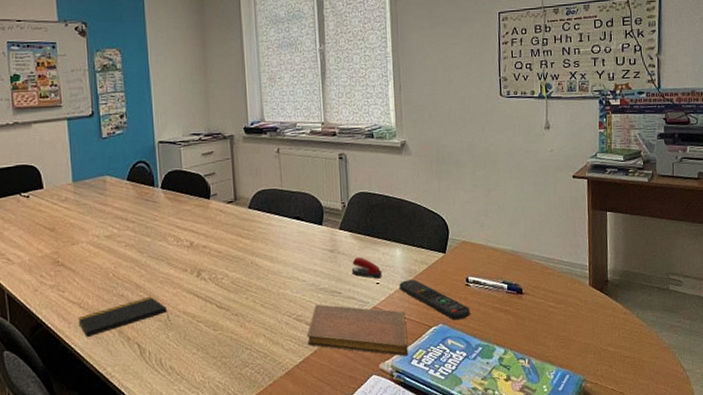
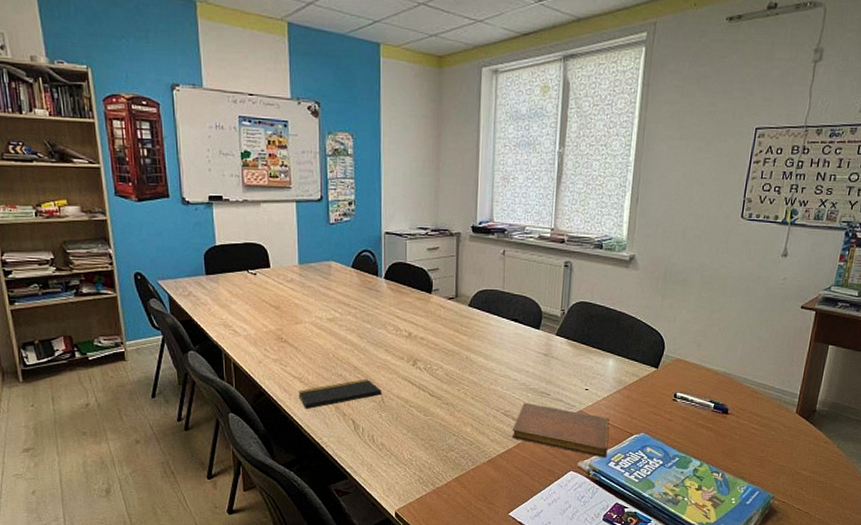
stapler: present [351,257,382,279] -> none [562,363,593,385]
remote control: present [399,279,470,320] -> none [607,389,674,431]

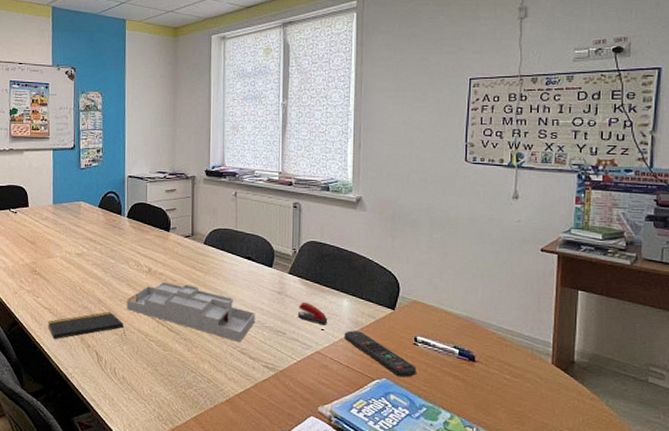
desk organizer: none [385,347,520,404] -> present [126,282,255,342]
notebook: present [512,403,609,458] -> none [249,342,349,404]
stapler: none [562,363,593,385] -> present [297,302,328,325]
remote control: none [607,389,674,431] -> present [344,331,417,377]

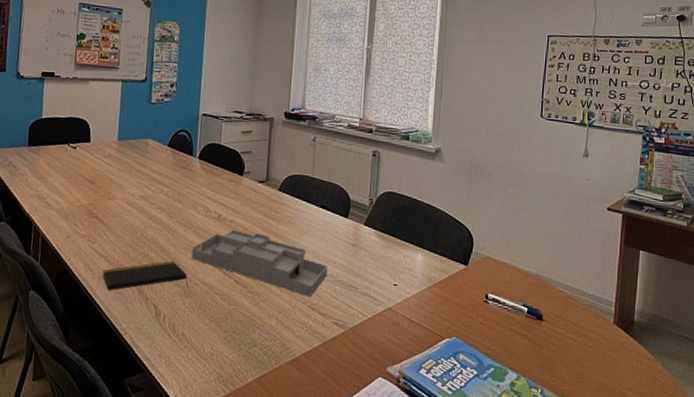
stapler: present [297,302,328,325] -> none [370,255,401,280]
remote control: present [344,331,417,377] -> none [417,286,486,336]

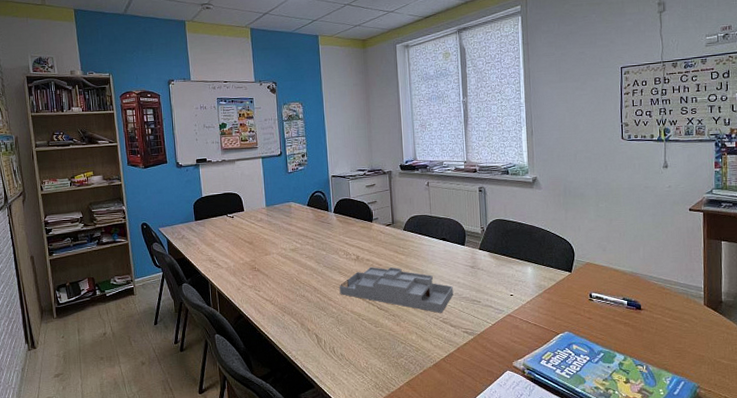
notepad: present [102,261,188,291] -> none [270,298,341,328]

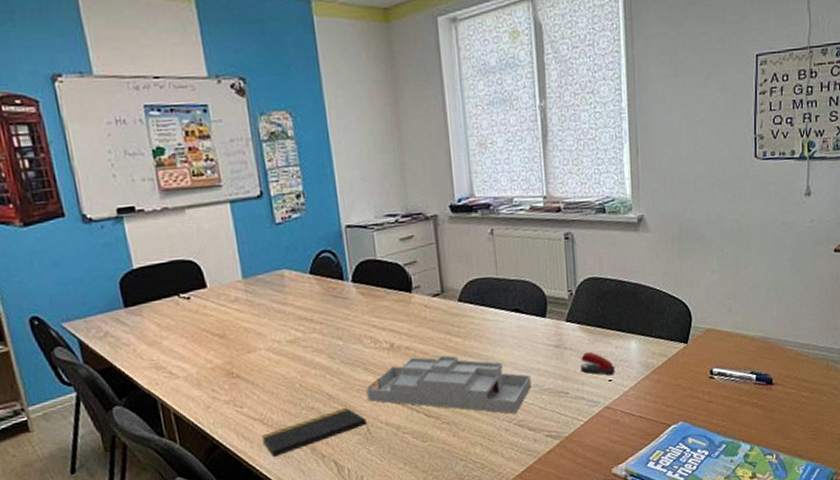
notepad: none [270,298,341,328] -> present [261,408,371,458]
stapler: none [489,272,516,291] -> present [580,351,615,376]

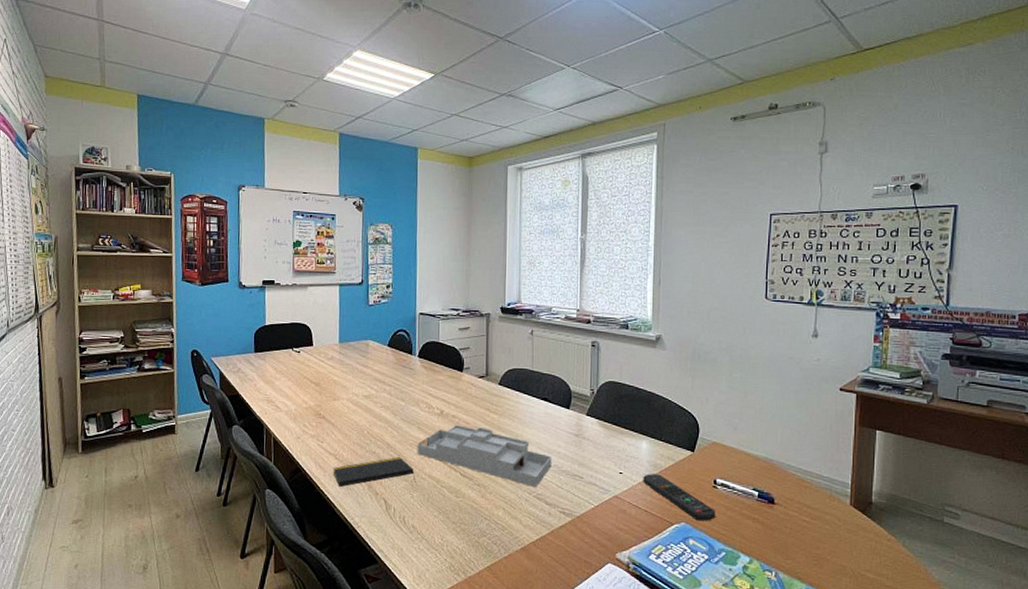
stapler: present [580,351,615,376] -> none [595,444,626,469]
remote control: none [635,374,714,417] -> present [643,474,716,521]

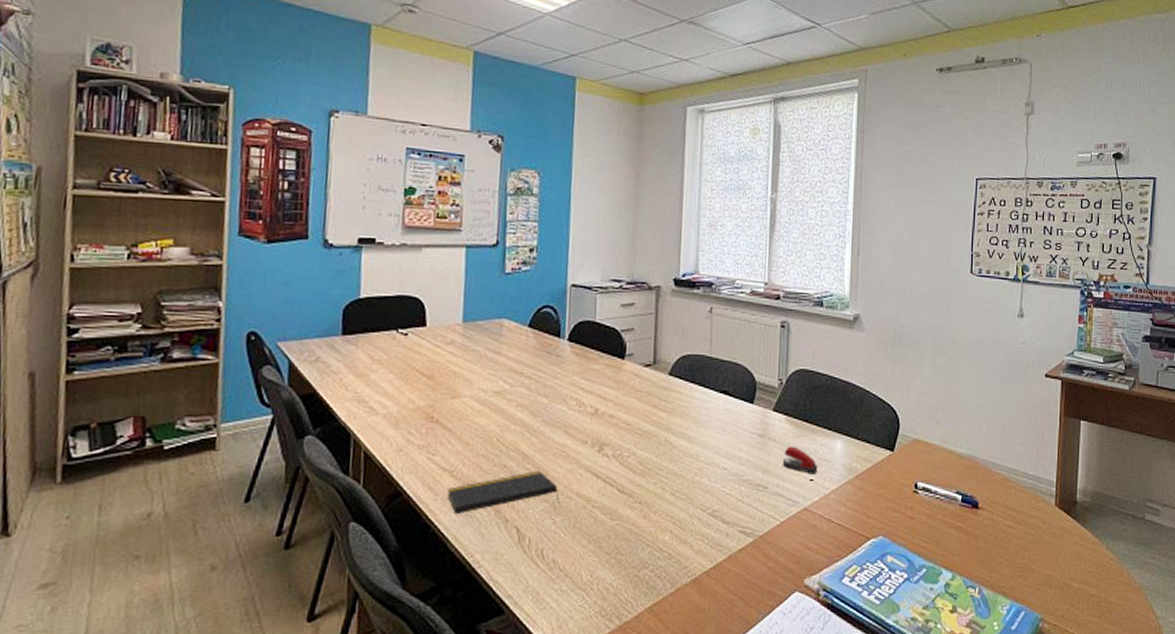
desk organizer: present [417,425,552,487] -> none [562,427,731,502]
stapler: none [595,444,626,469] -> present [782,446,818,475]
remote control: present [643,474,716,521] -> none [837,479,916,533]

